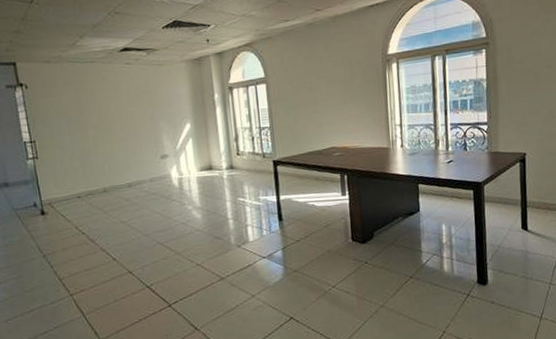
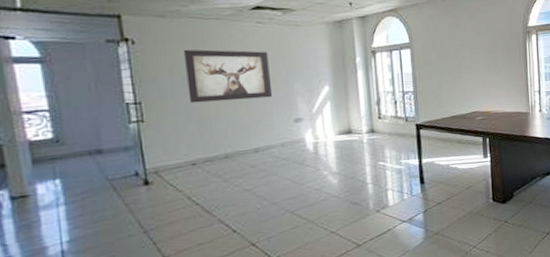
wall art: none [65,91,142,142] -> present [183,49,273,103]

